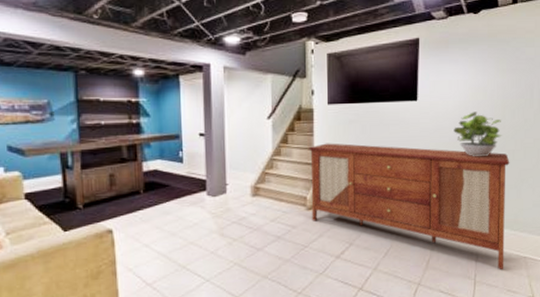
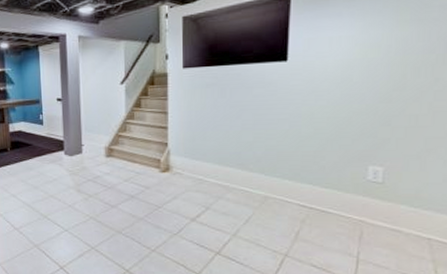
sideboard: present [309,143,510,270] -> none [163,107,411,251]
potted plant: present [454,112,502,157] -> none [334,71,401,123]

